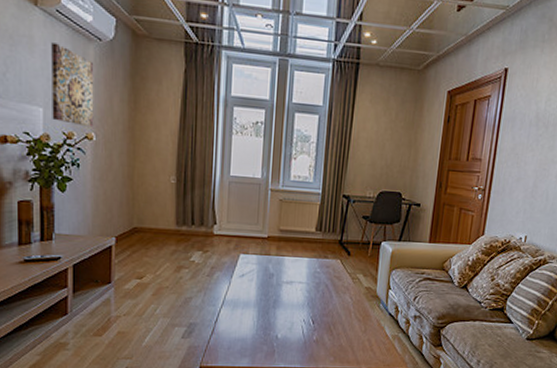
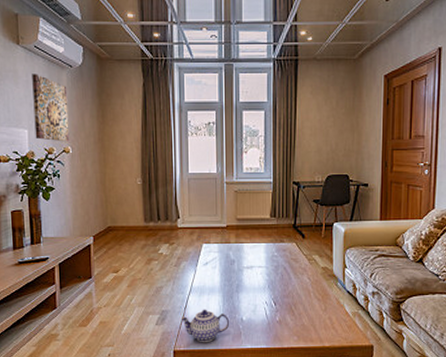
teapot: none [210,324,264,360] -> present [181,309,230,343]

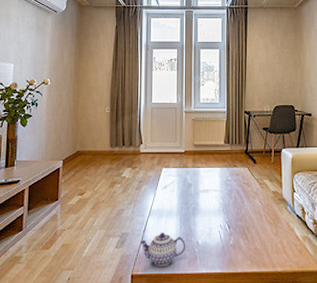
wall art: present [32,74,70,142] -> none [19,17,51,75]

